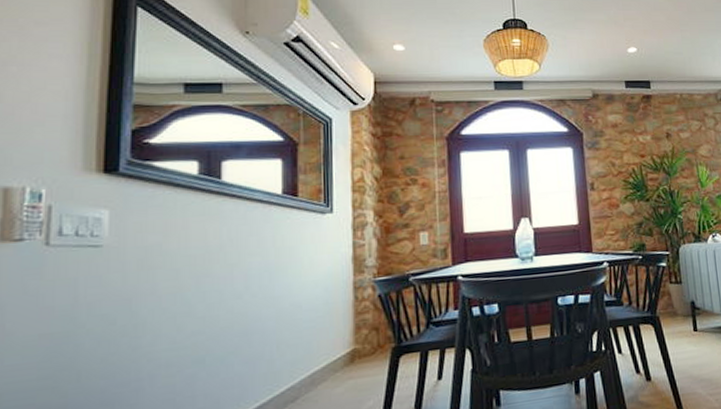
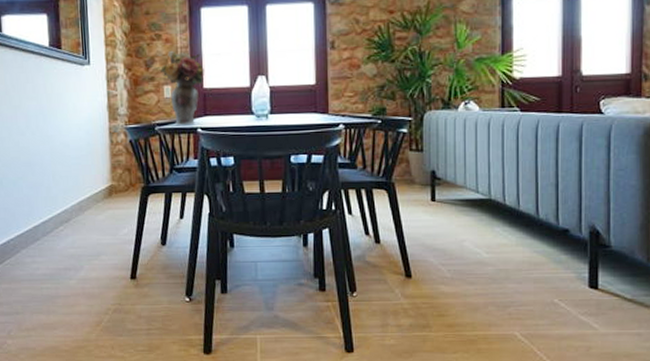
flower arrangement: none [415,195,465,274] -> present [159,50,205,125]

